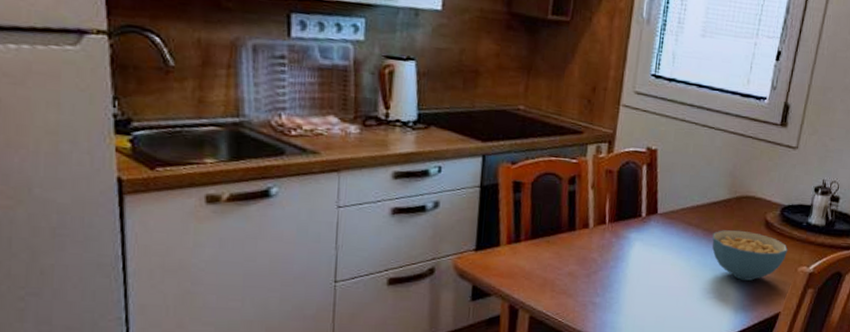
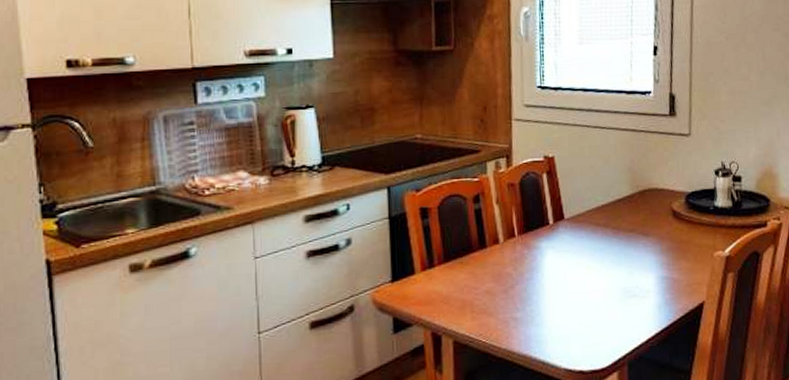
cereal bowl: present [712,230,788,281] -> none [622,223,700,274]

